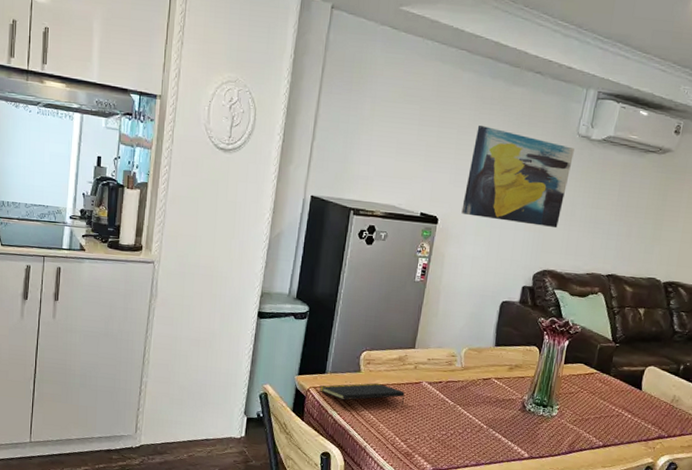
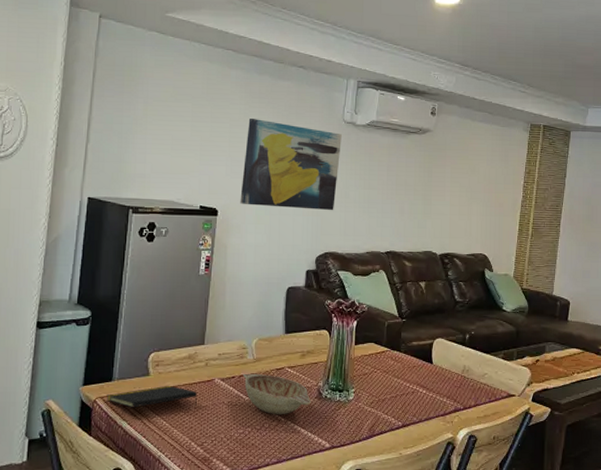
decorative bowl: none [449,379,515,422] -> present [242,373,311,415]

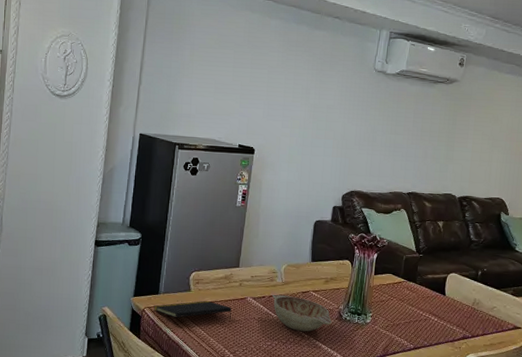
wall art: present [240,119,342,210] -> none [275,66,372,153]

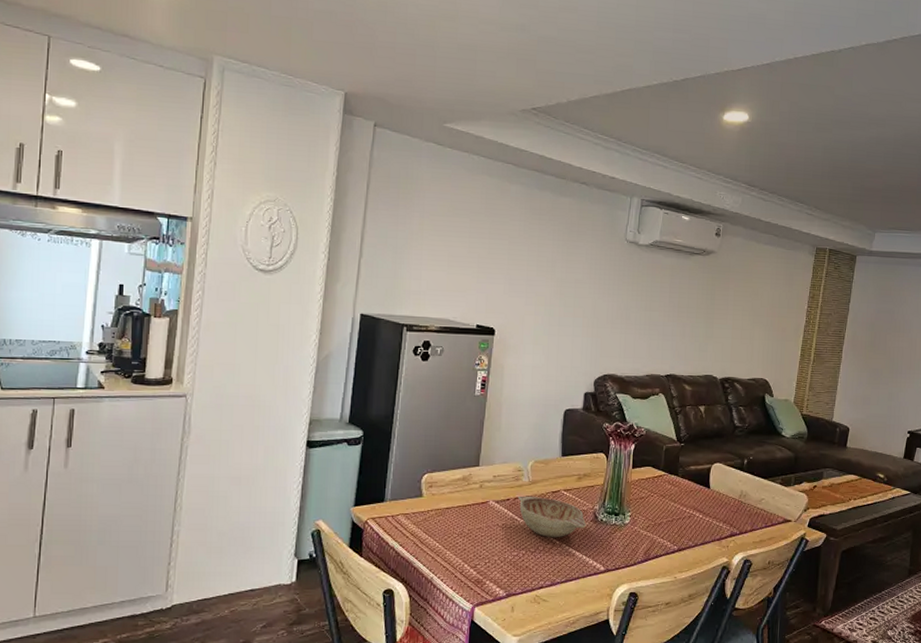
notepad: present [153,300,232,319] -> none [378,506,471,529]

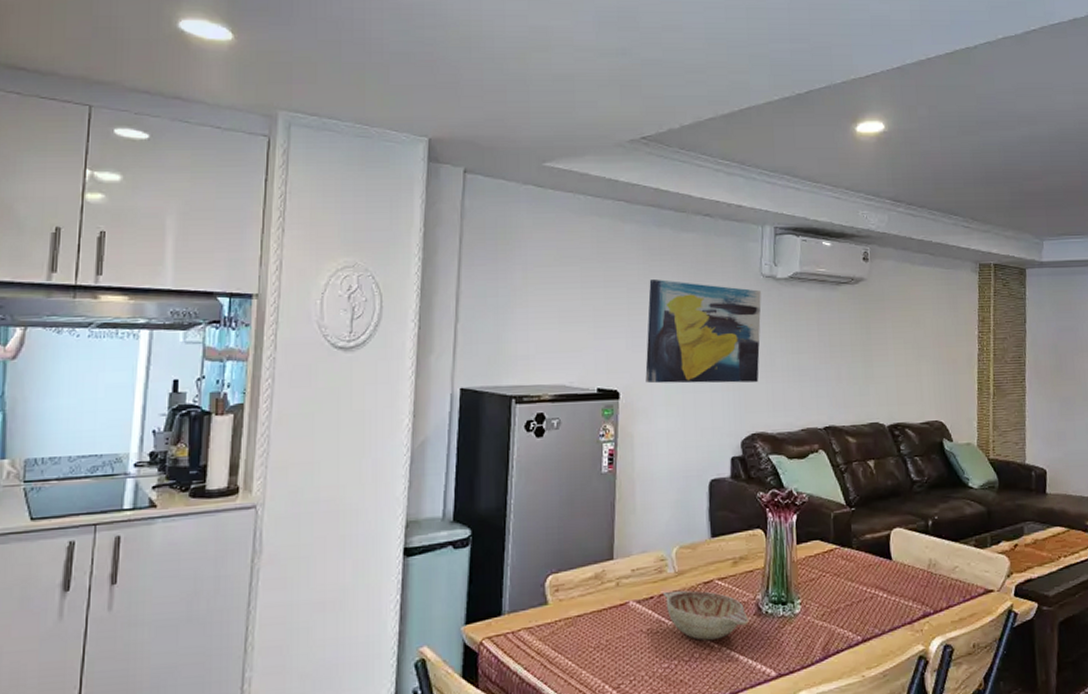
wall art: none [518,236,624,332] -> present [645,279,761,384]

